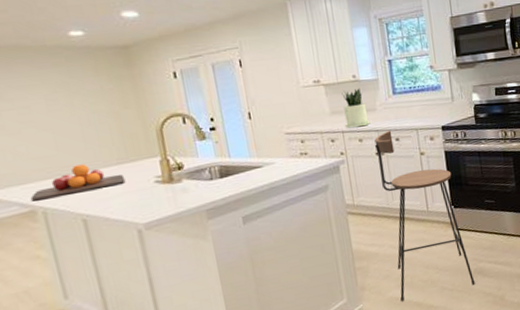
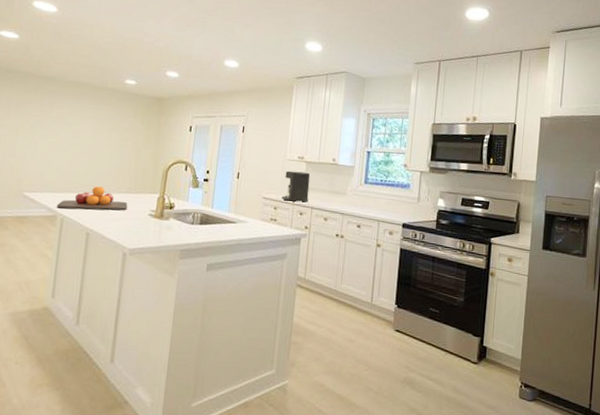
coffee maker: none [303,95,337,132] -> present [281,170,311,203]
planter: present [341,88,371,129] -> none [315,171,339,207]
bar stool: present [374,130,475,301] -> none [325,216,402,395]

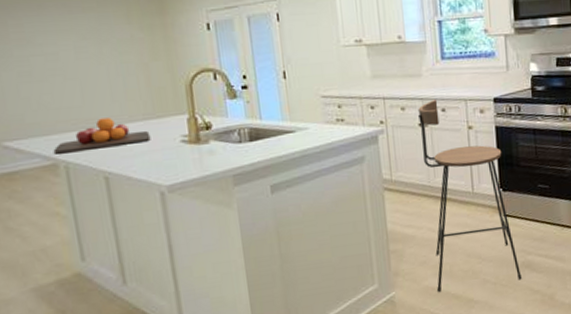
coffee maker: present [281,170,311,203] -> none [343,57,378,97]
bar stool: none [325,216,402,395] -> present [417,100,522,292]

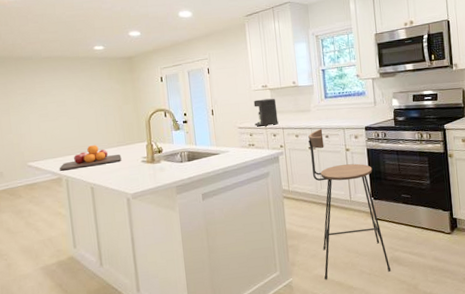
coffee maker: none [343,57,378,97] -> present [253,98,279,127]

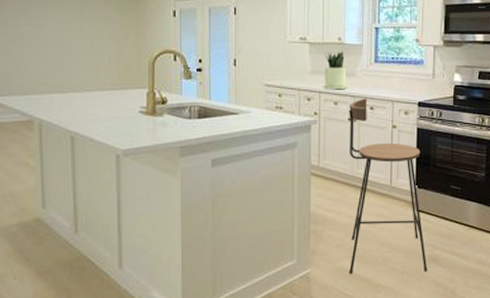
chopping board: present [59,145,122,171] -> none [31,85,114,112]
coffee maker: present [253,98,279,127] -> none [286,54,315,88]
planter: none [283,92,306,126] -> present [323,51,348,90]

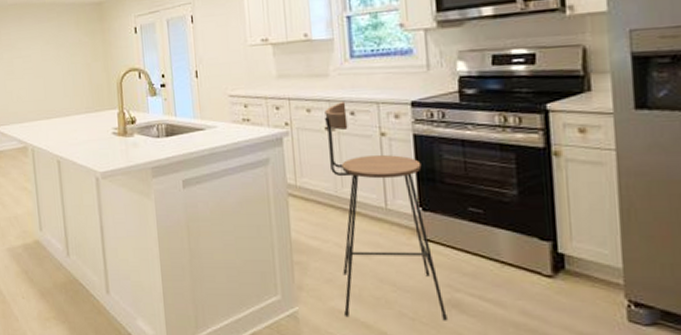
planter: present [323,51,348,90] -> none [290,49,321,96]

